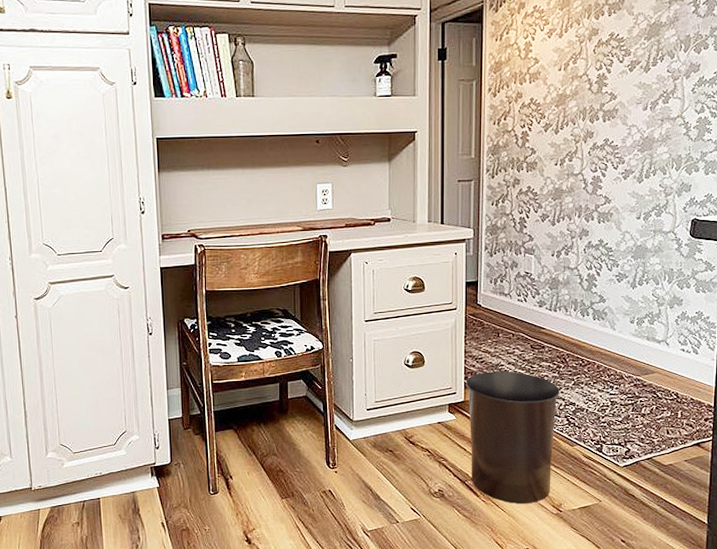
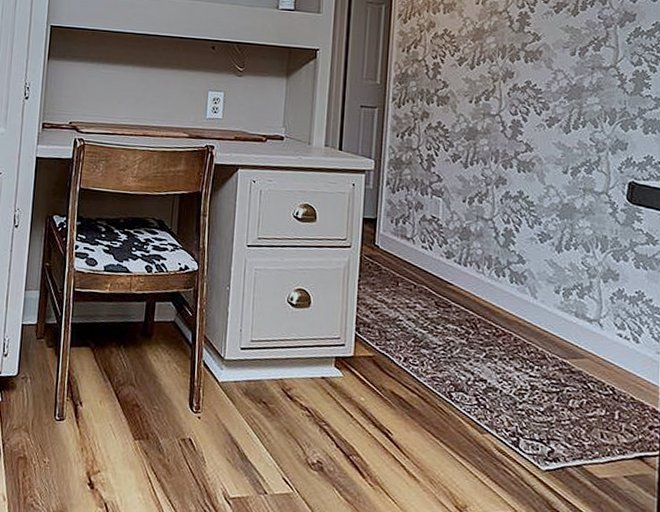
waste bin: present [465,371,559,504] -> none [356,325,468,499]

